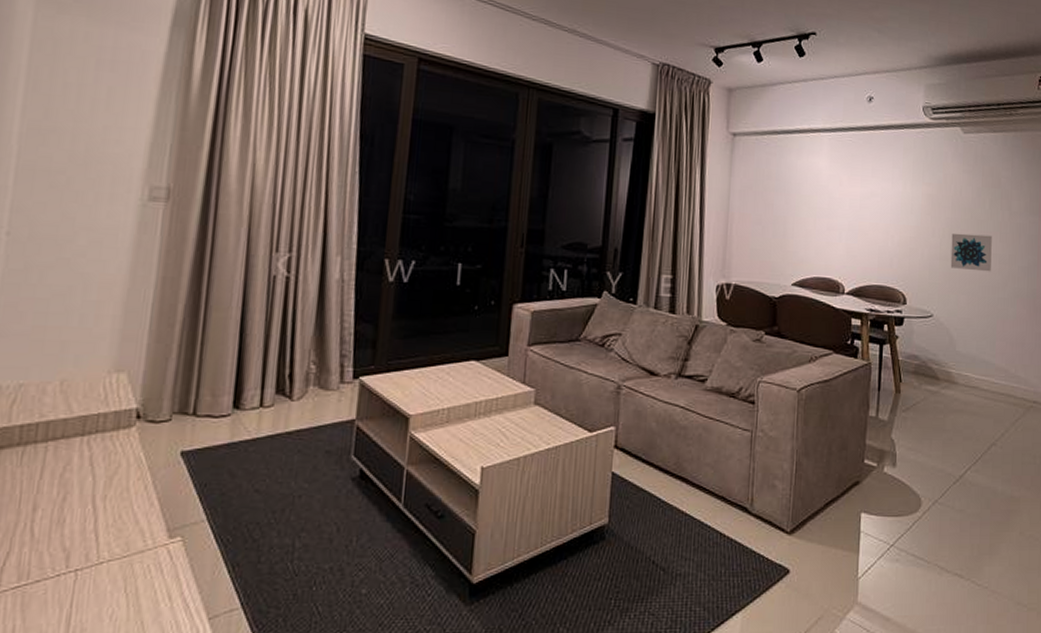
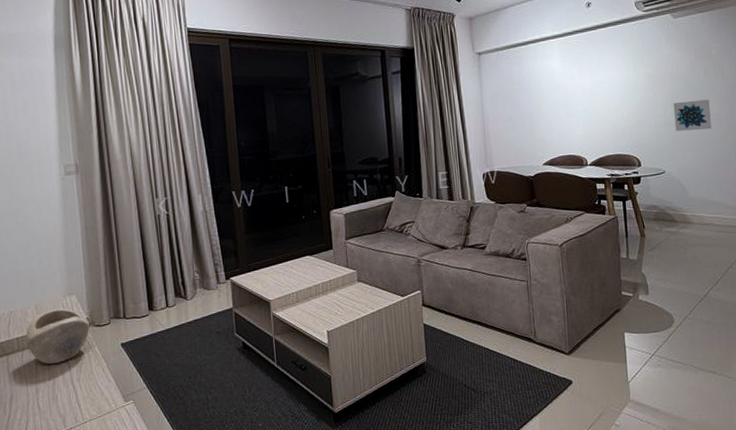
decorative bowl: none [33,388,141,470] -> present [25,307,91,364]

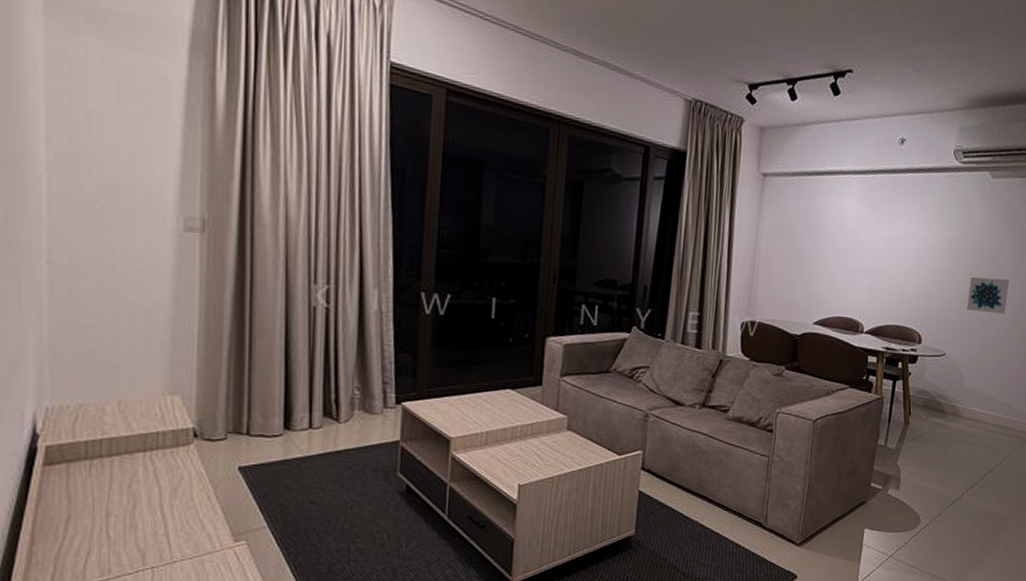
decorative bowl: present [25,307,91,364] -> none [98,408,198,482]

